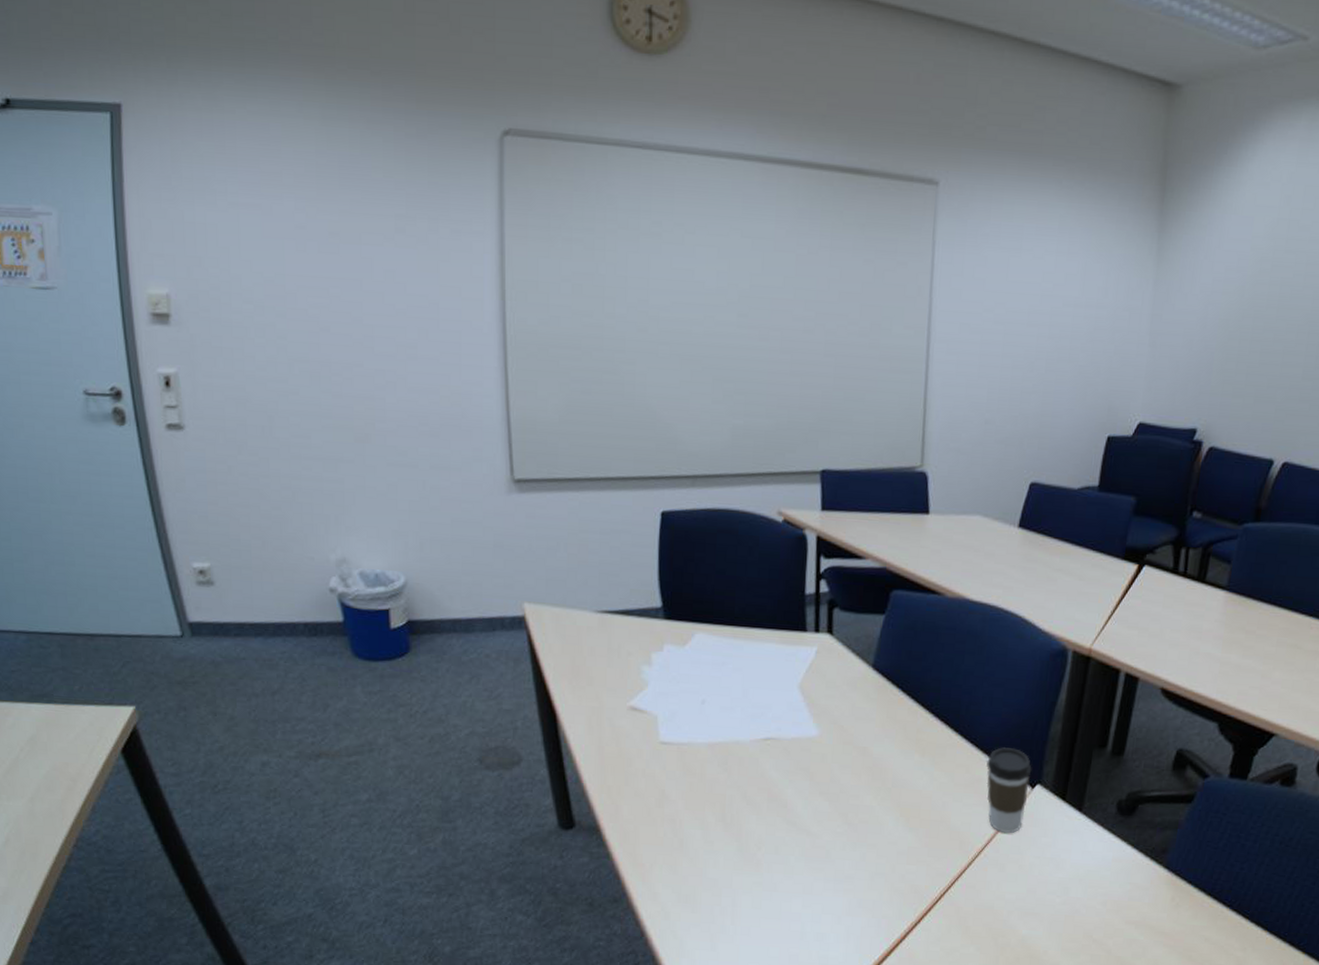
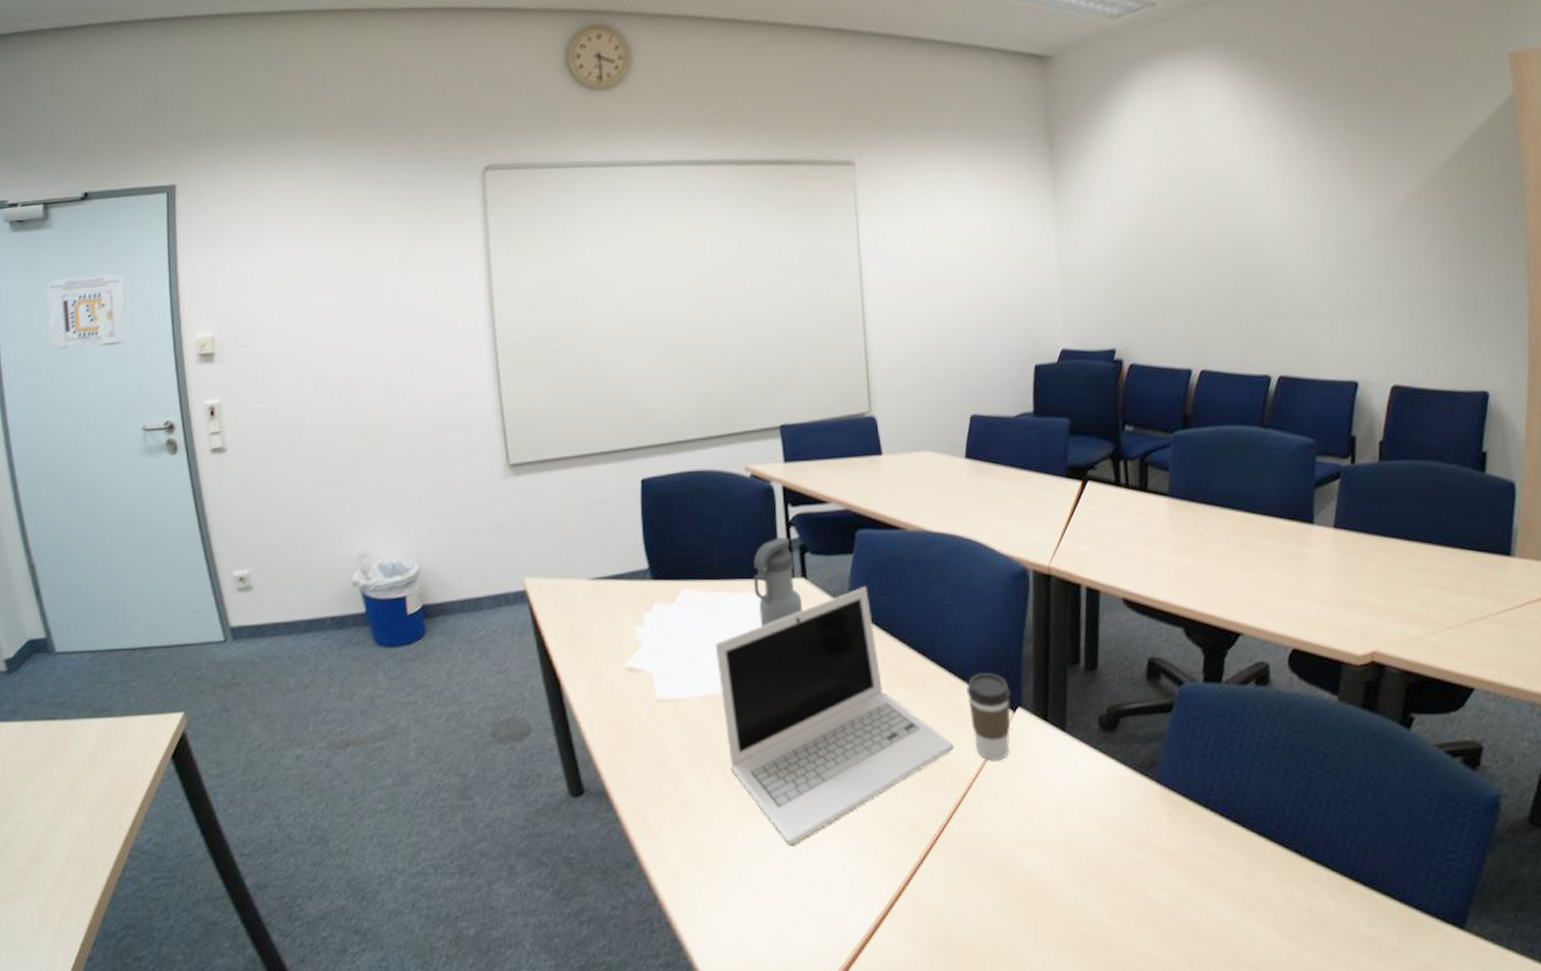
laptop: none [727,649,967,896] -> present [715,586,954,846]
water bottle: none [774,589,826,680] -> present [753,537,803,627]

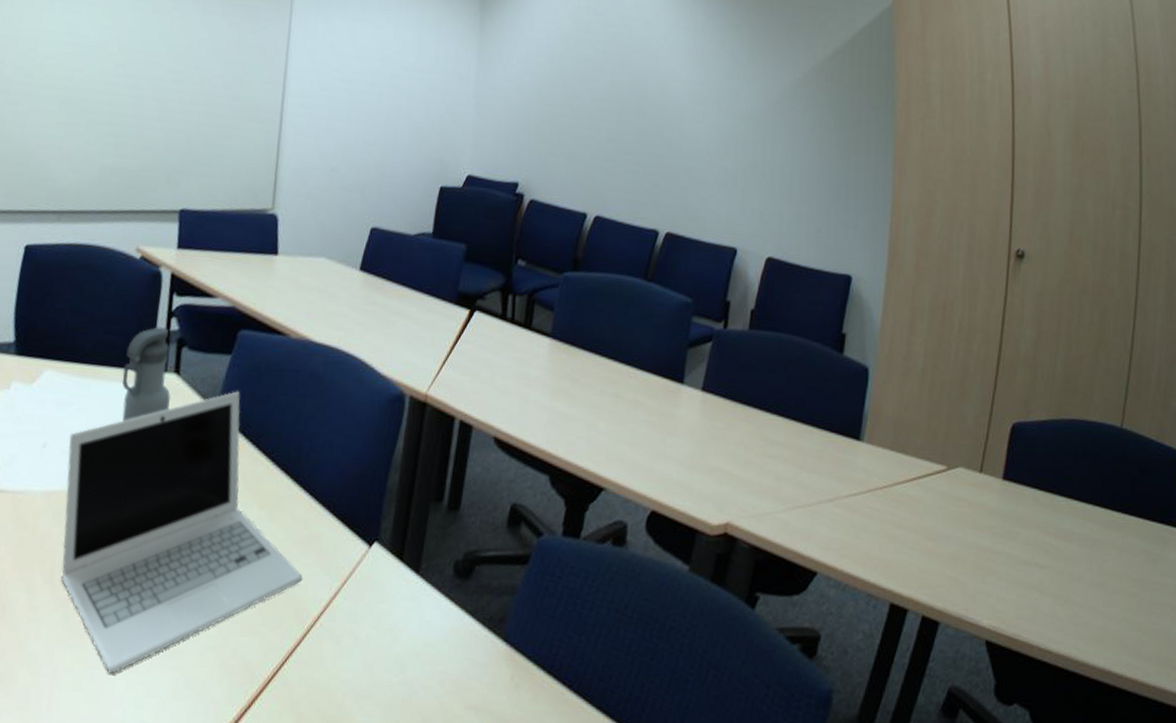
coffee cup: present [965,673,1011,761] -> none [324,499,370,599]

